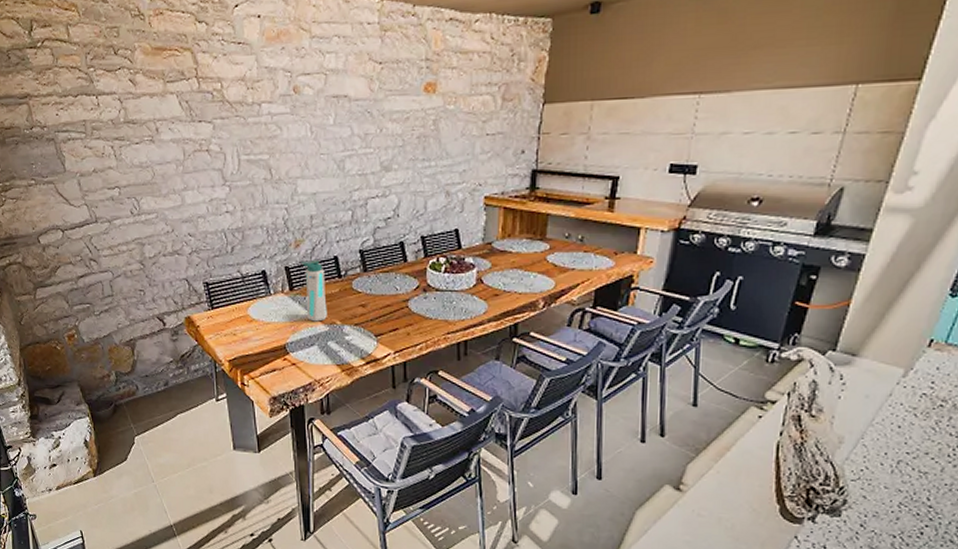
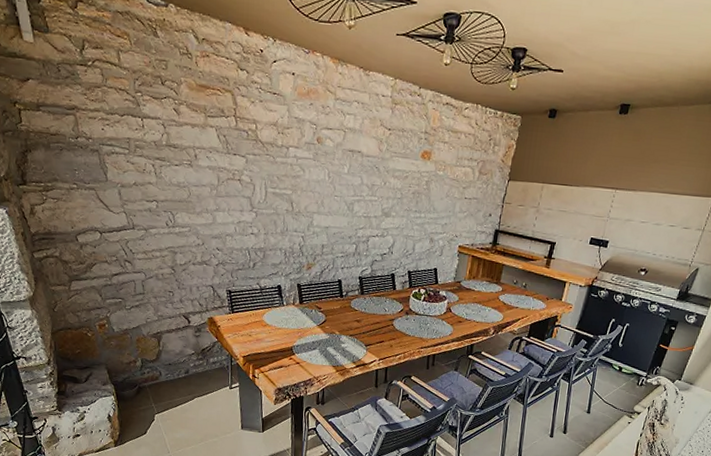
water bottle: present [302,260,327,322] -> none [312,281,330,331]

